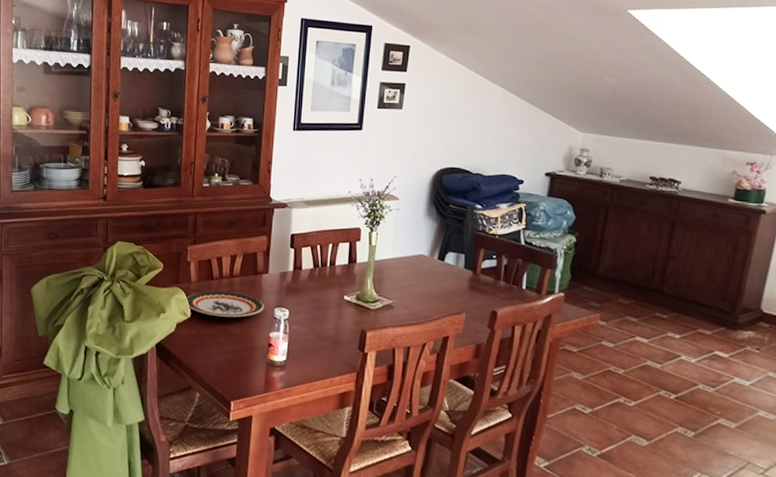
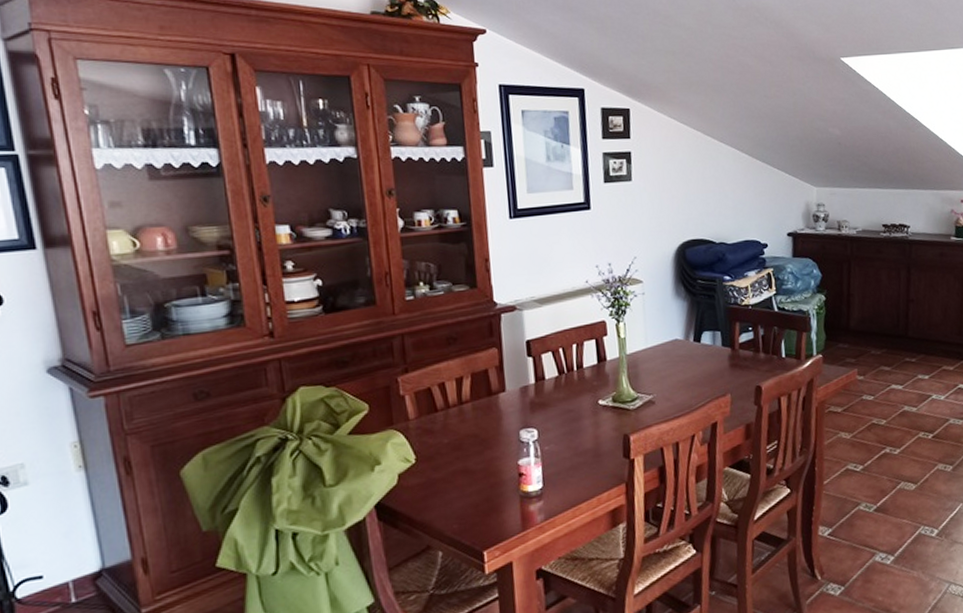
plate: present [185,291,265,318] -> none [405,421,507,456]

